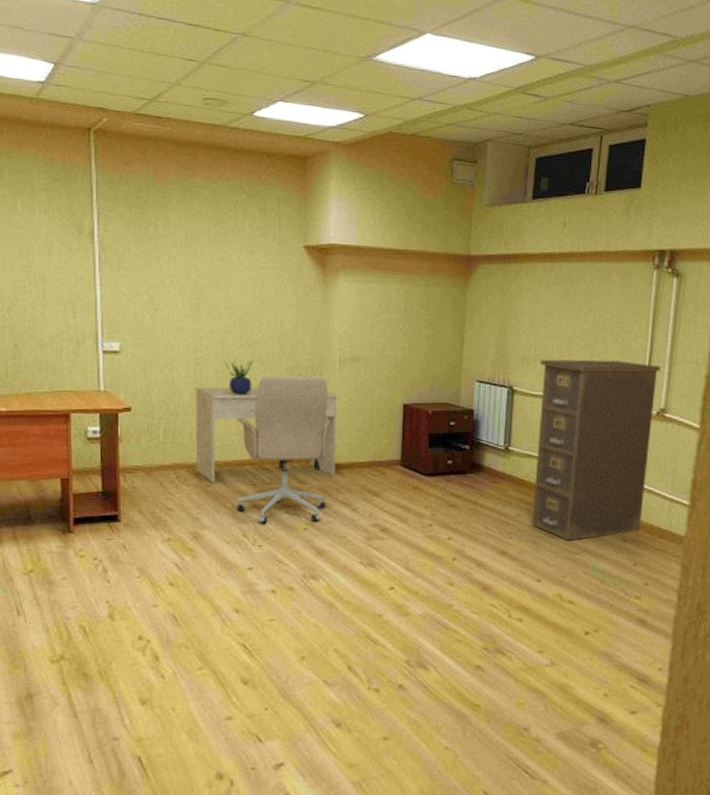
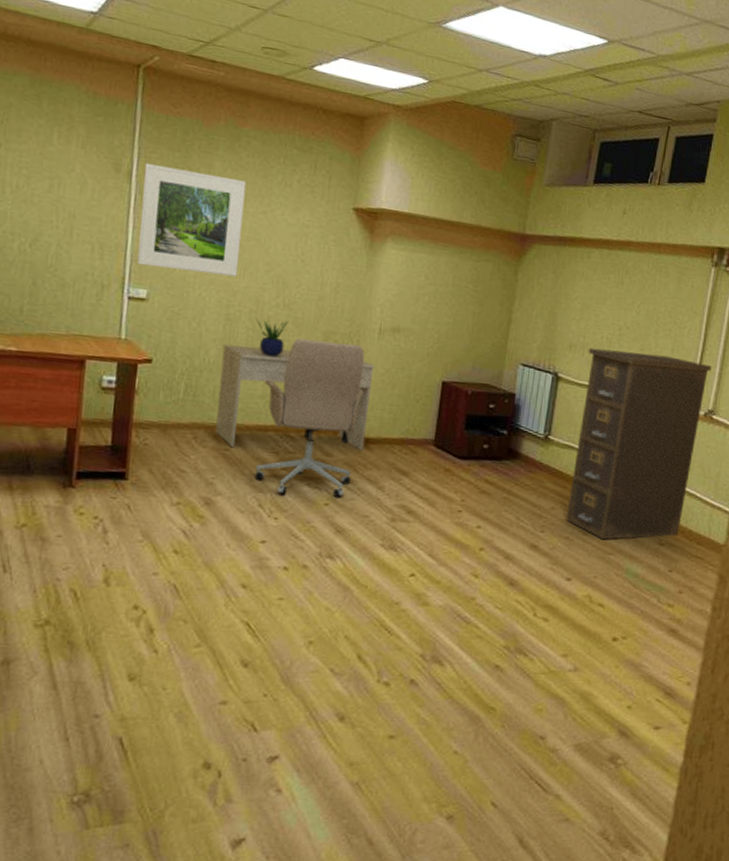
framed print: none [105,221,202,322] -> present [137,162,247,277]

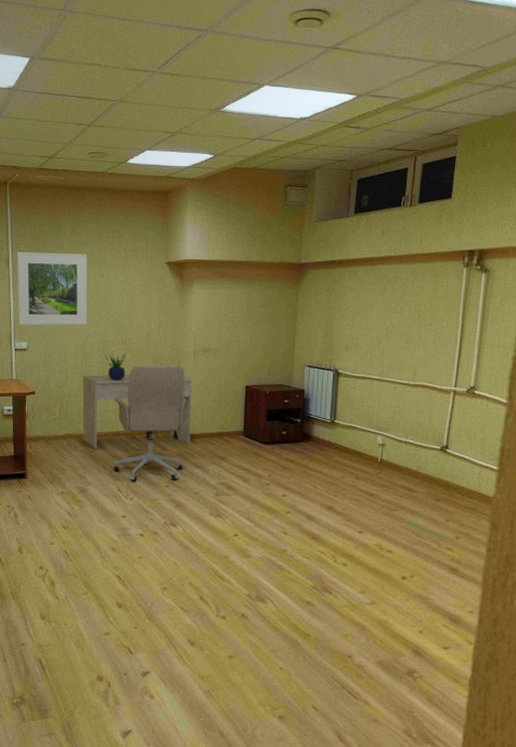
filing cabinet: present [566,347,712,540] -> none [354,346,470,499]

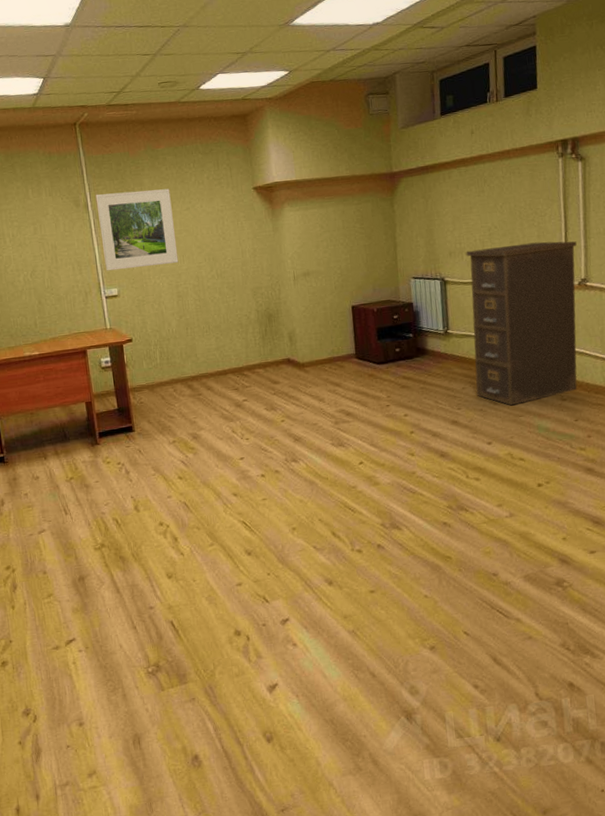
desk: present [82,374,193,450] -> none [180,304,302,392]
potted plant: present [104,353,127,381] -> none [200,287,225,318]
office chair: present [113,364,186,482] -> none [216,292,297,421]
filing cabinet: none [354,346,470,499] -> present [466,241,577,406]

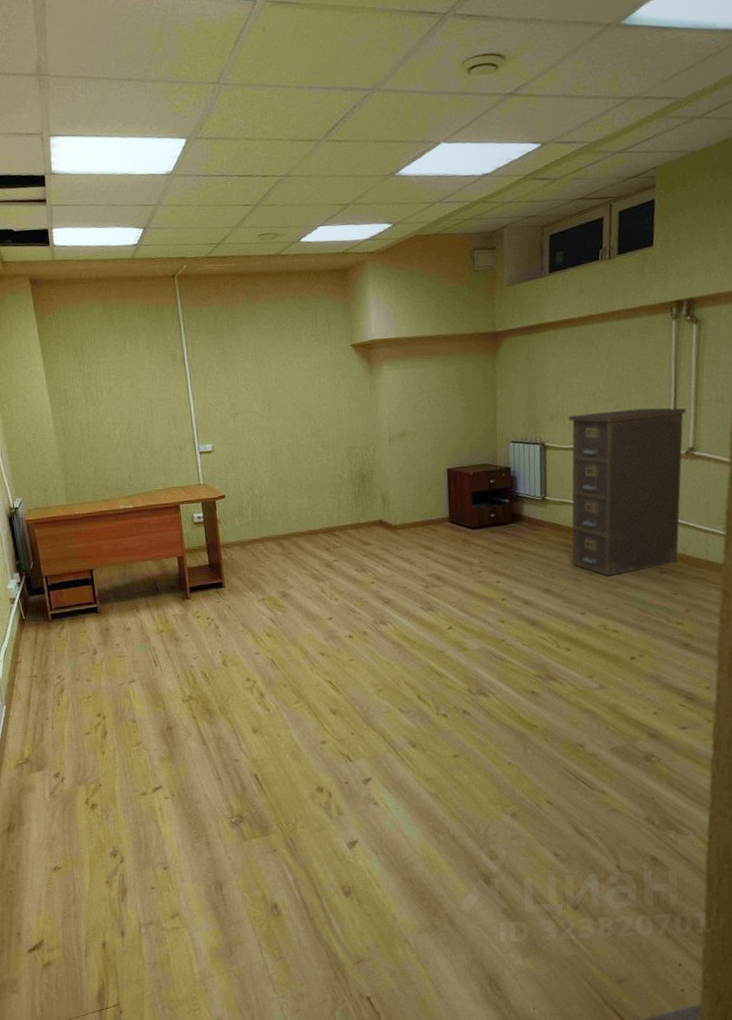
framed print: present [95,188,179,271] -> none [192,344,274,427]

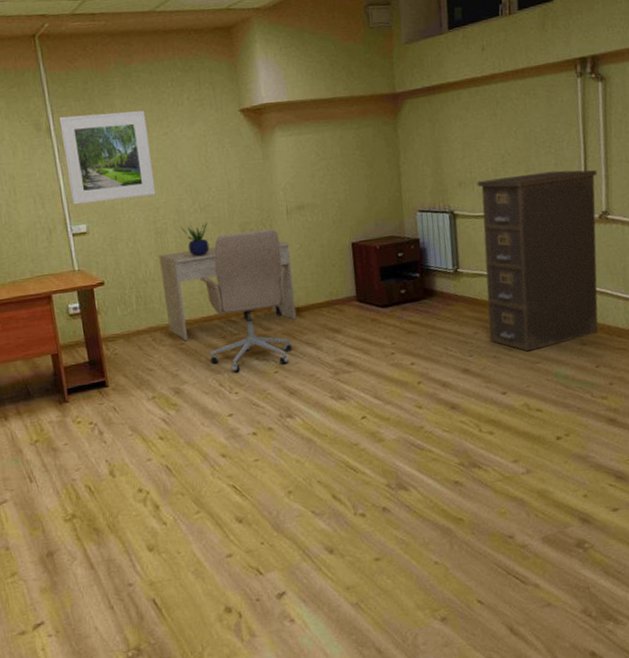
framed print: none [192,344,274,427] -> present [59,110,156,205]
desk: none [273,465,394,551] -> present [159,241,297,342]
potted plant: none [294,446,318,476] -> present [181,222,210,257]
office chair: none [309,453,388,581] -> present [200,228,292,373]

